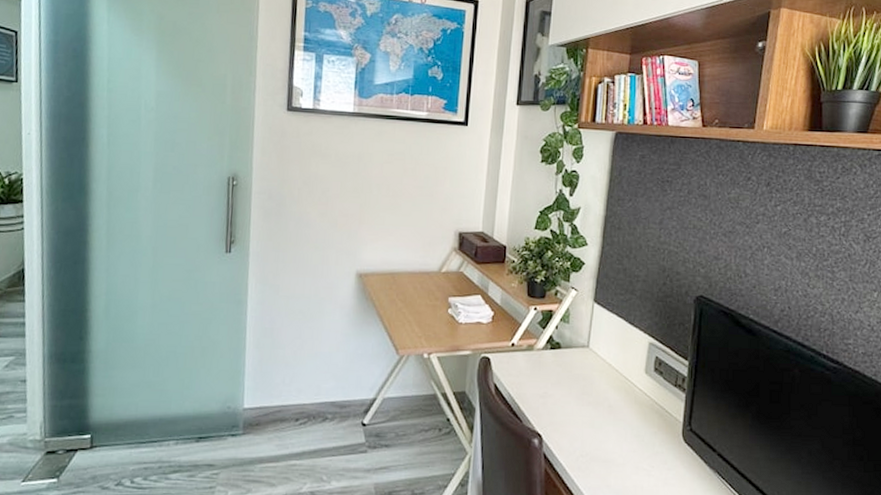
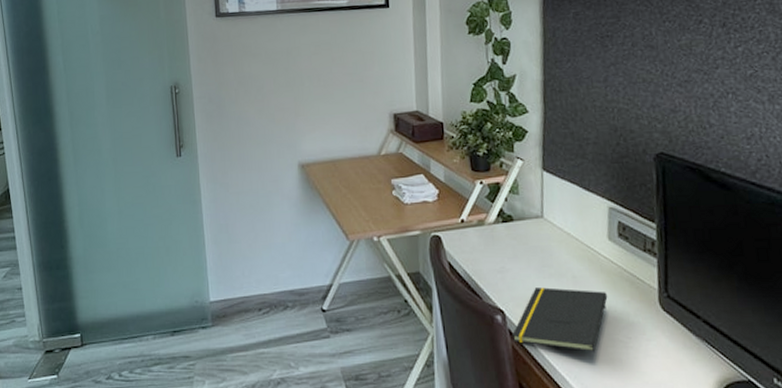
notepad: none [547,414,638,479] -> present [512,287,608,352]

